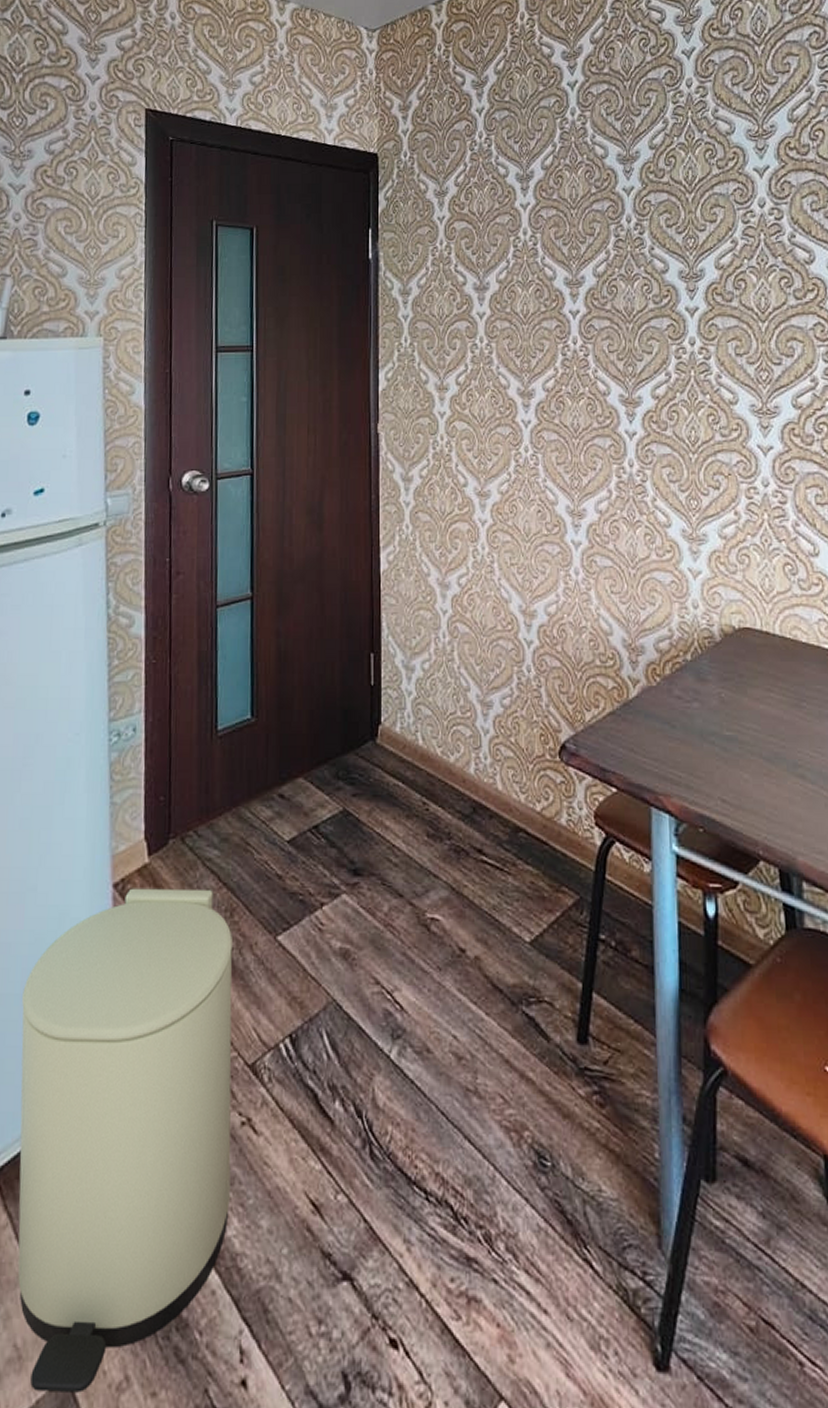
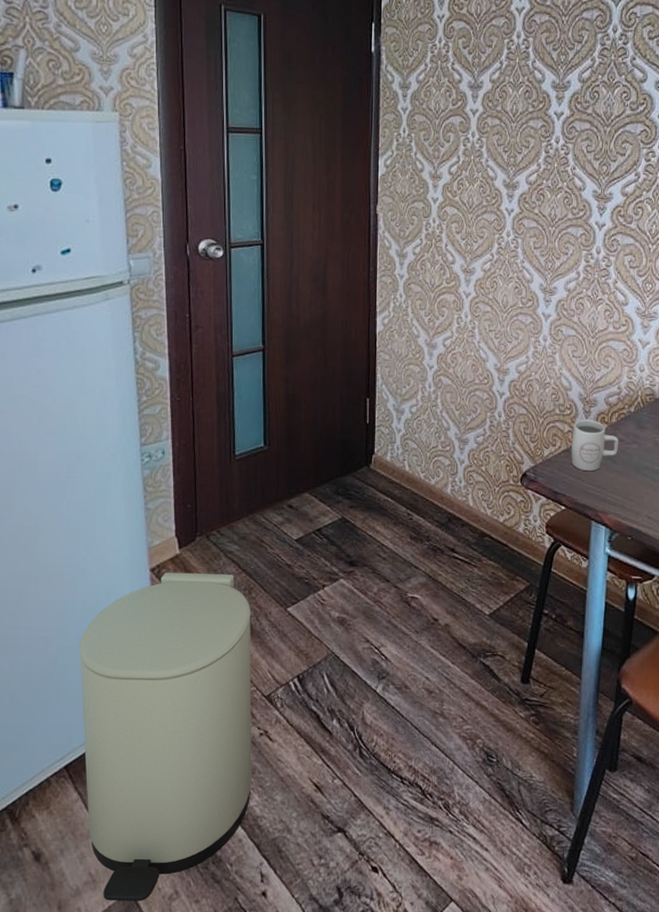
mug: none [617,672,676,740] -> present [571,420,619,472]

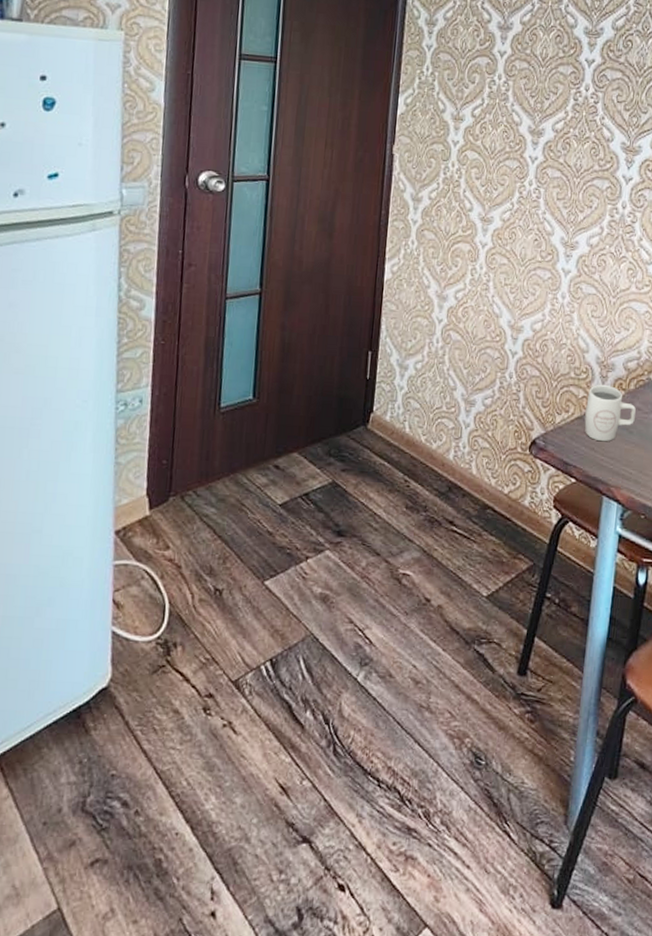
pedal bin: present [79,572,252,901] -> none [17,535,224,920]

